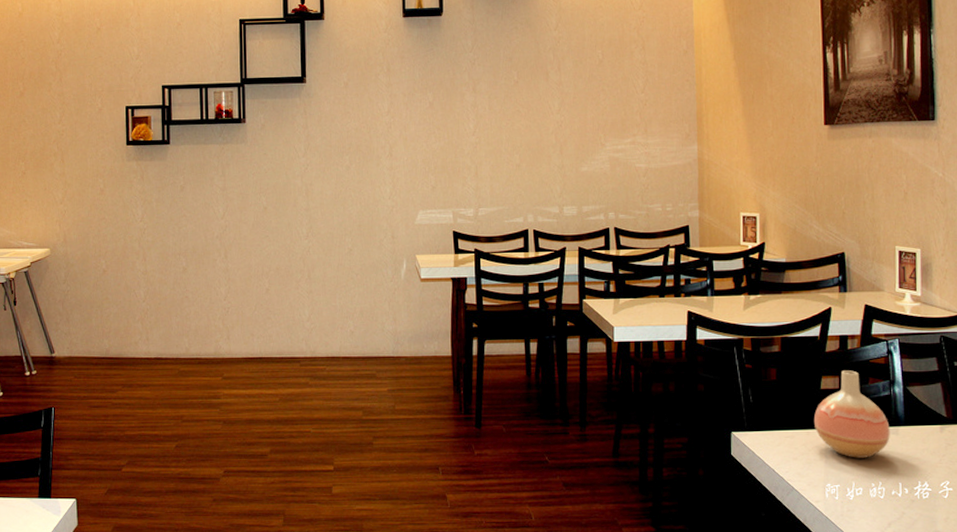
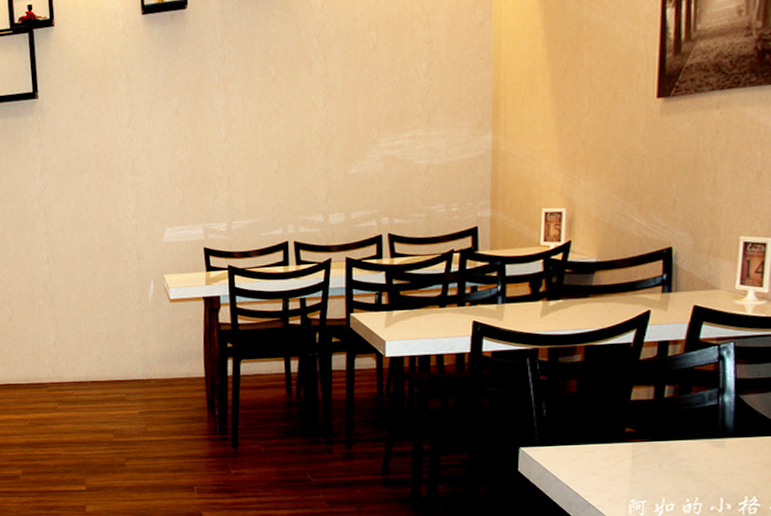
vase: present [813,370,890,458] -> none [619,379,714,473]

